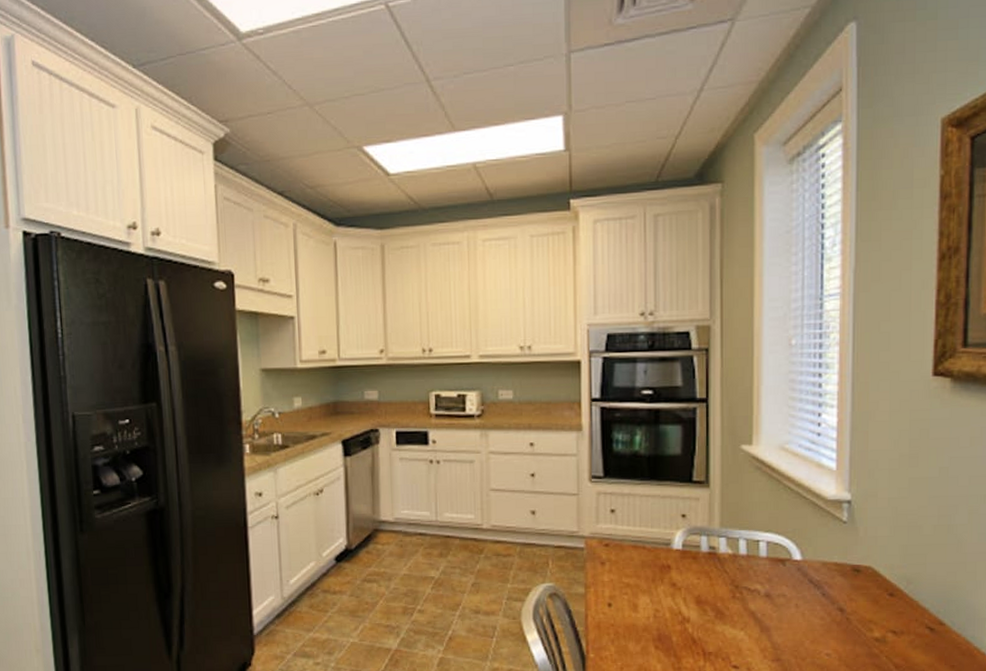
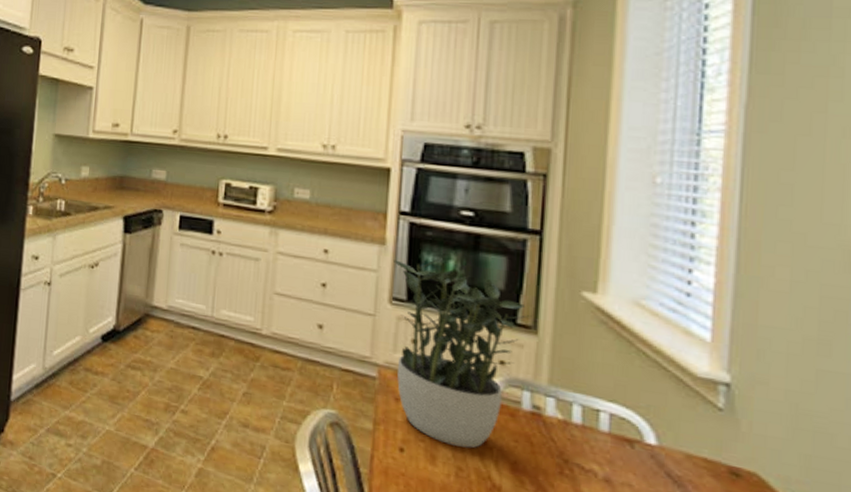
potted plant: none [590,433,704,592] -> present [393,256,532,449]

